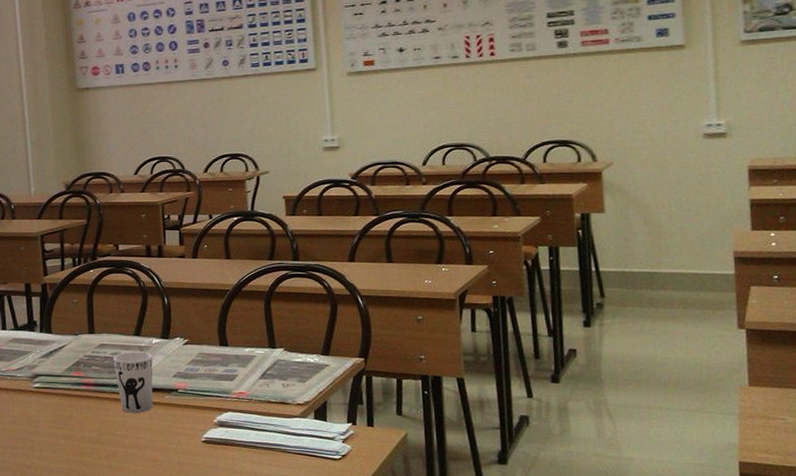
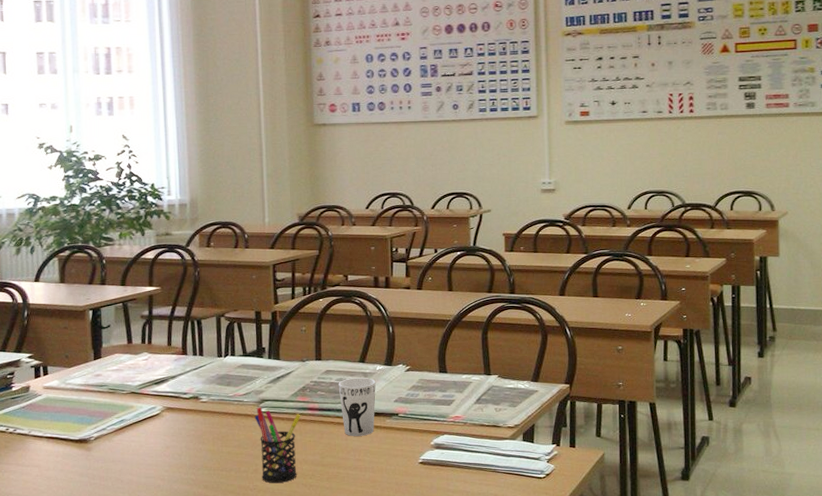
pen holder: none [28,382,76,461] -> present [254,407,301,484]

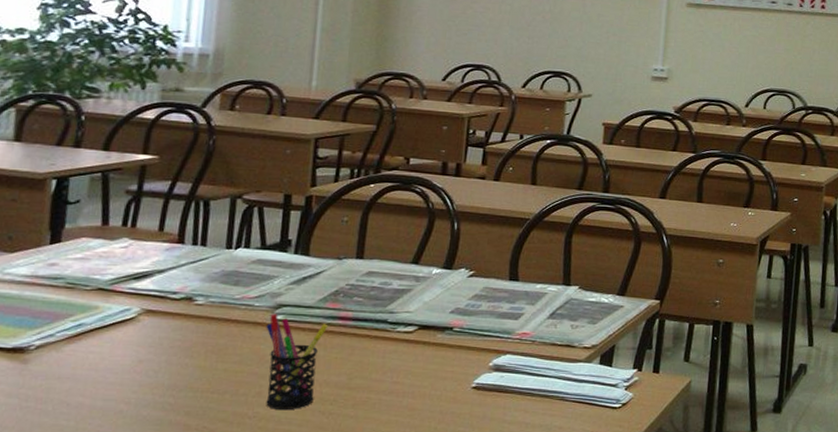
cup: present [338,378,376,436] -> none [381,282,430,353]

